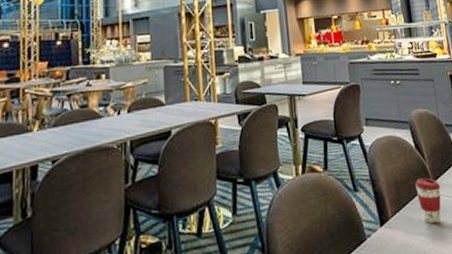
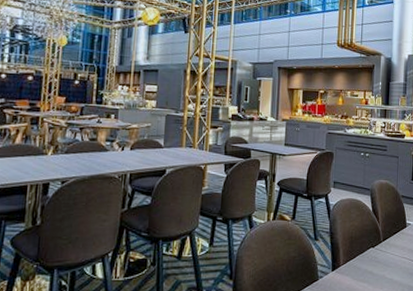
coffee cup: present [415,177,441,224] -> none [367,237,389,275]

